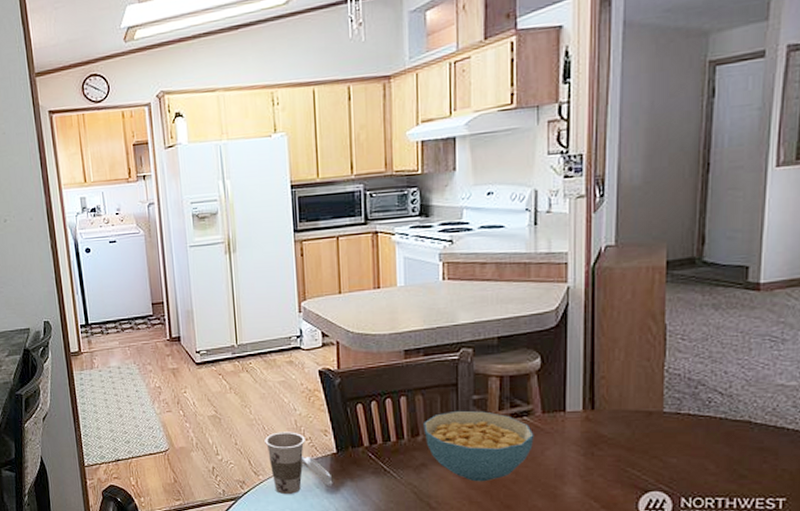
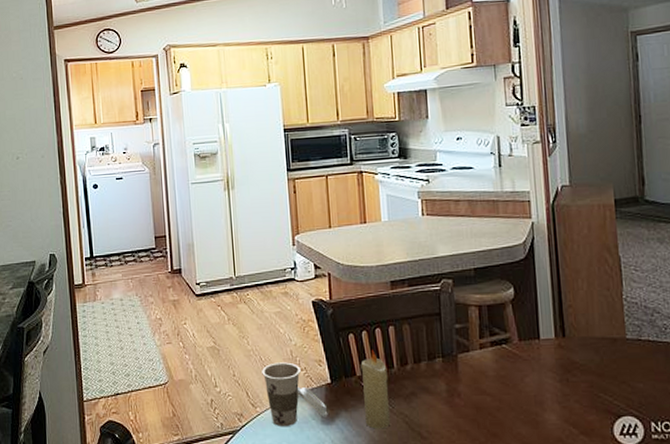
candle: none [368,420,397,499] -> present [360,349,390,429]
cereal bowl: present [423,410,534,482] -> none [411,339,514,410]

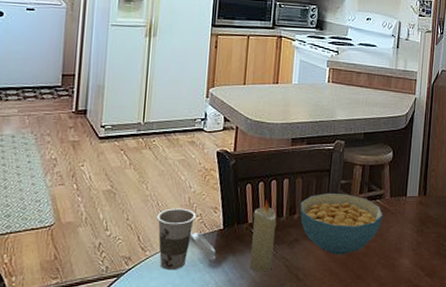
cereal bowl: none [411,339,514,410] -> present [300,192,383,255]

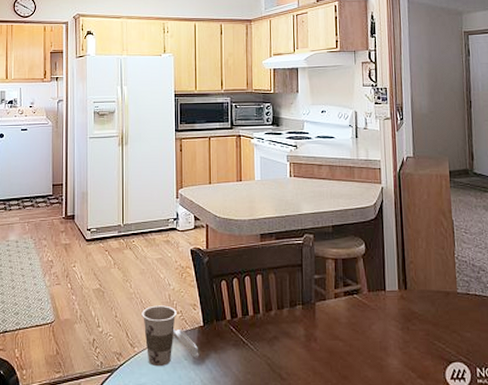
candle: present [250,199,277,272] -> none [230,295,254,370]
cereal bowl: present [300,192,383,255] -> none [276,288,363,354]

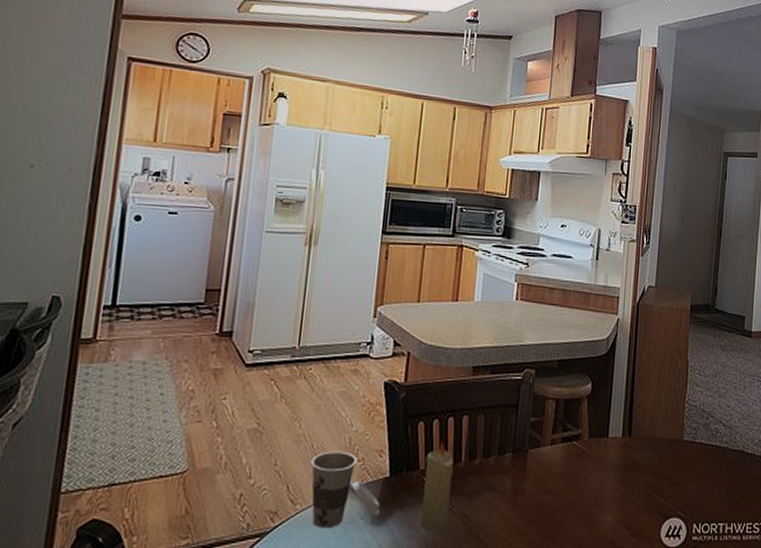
candle: none [230,295,254,370] -> present [421,440,454,531]

